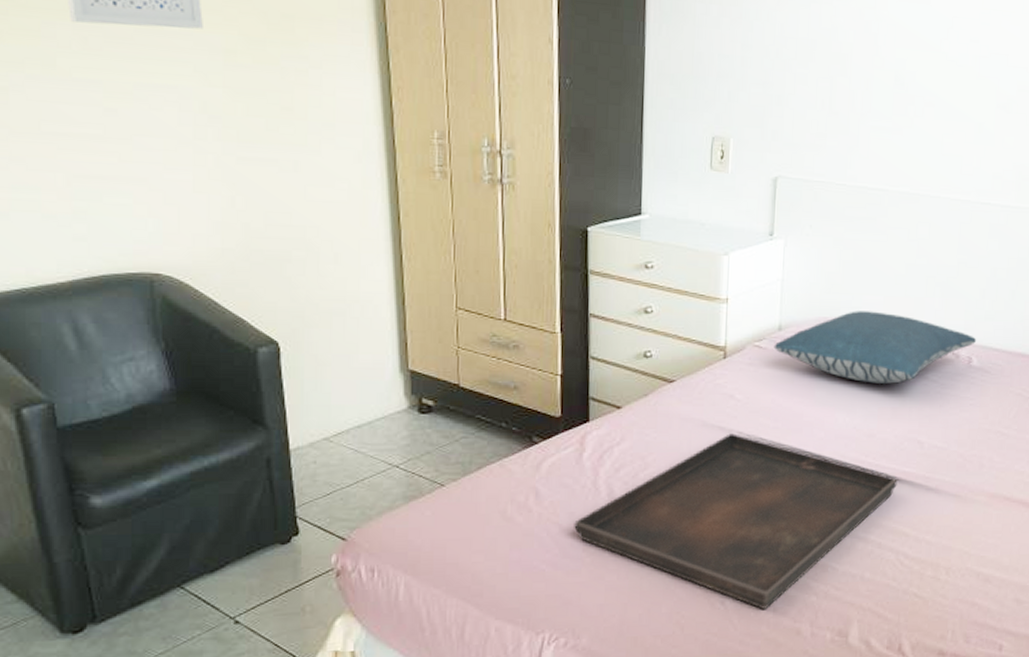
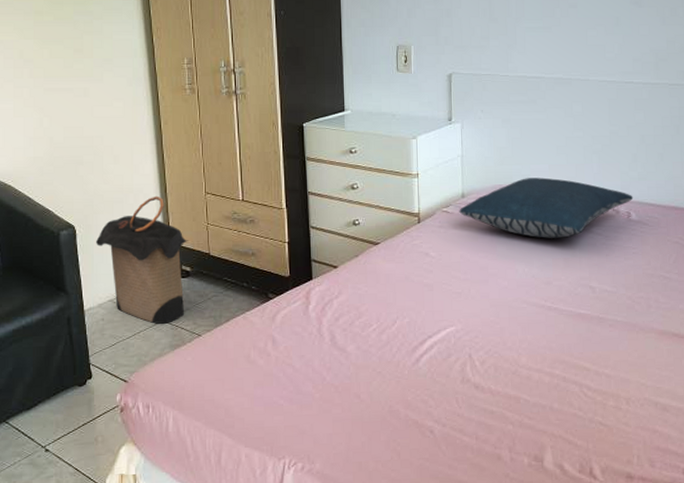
laundry hamper: none [308,308,433,470] -> present [96,195,189,324]
serving tray: present [574,433,898,609] -> none [304,285,575,437]

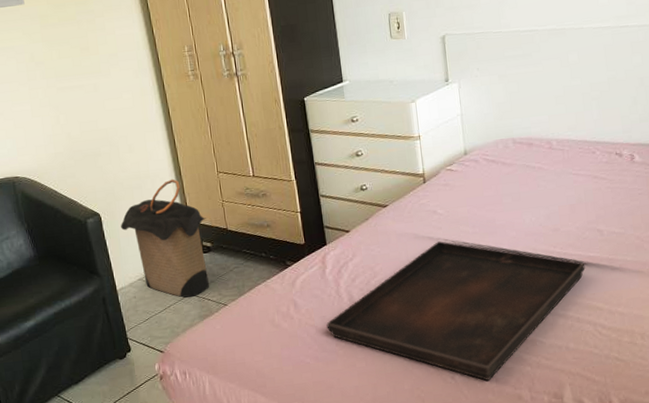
serving tray: none [304,285,575,437] -> present [326,241,585,381]
pillow: present [459,177,633,238] -> none [462,128,636,187]

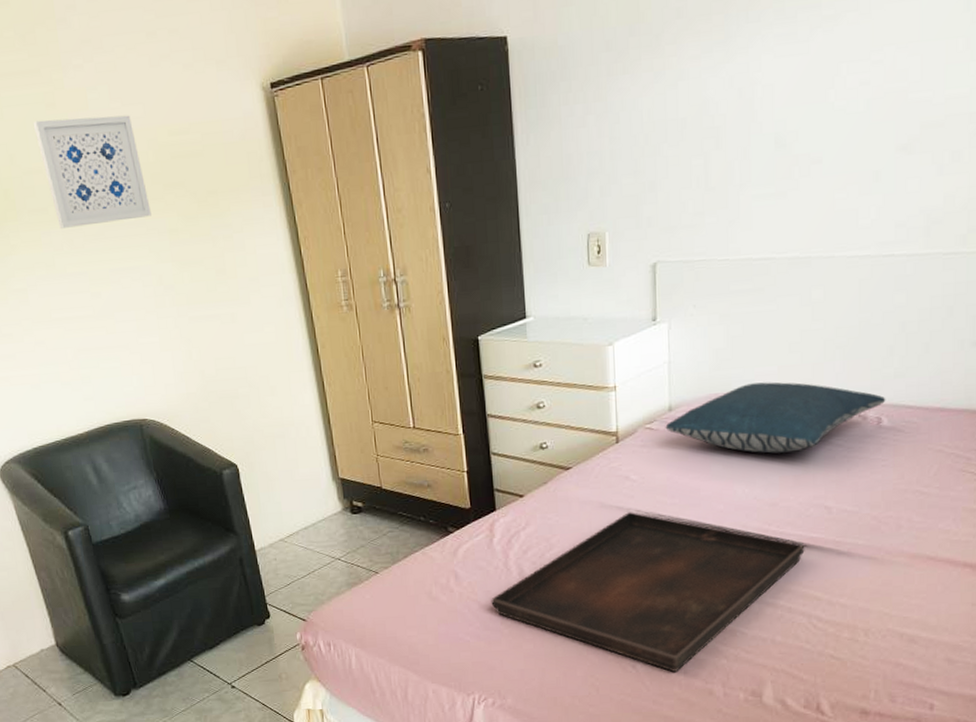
laundry hamper: present [121,178,209,298] -> none [260,427,359,562]
pillow: none [462,128,636,187] -> present [665,382,886,454]

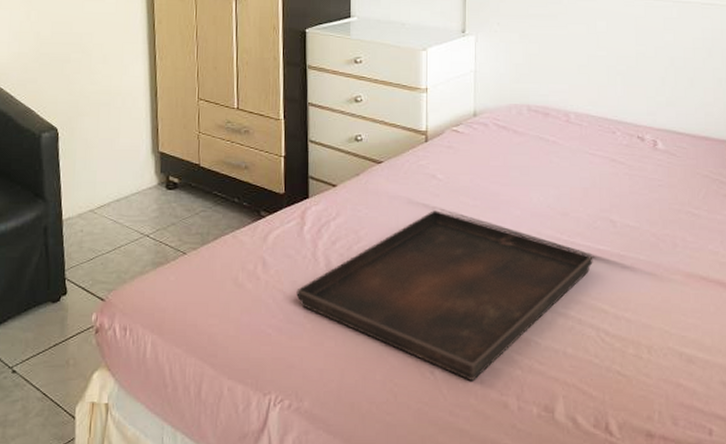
pillow: present [665,382,886,454] -> none [470,98,660,165]

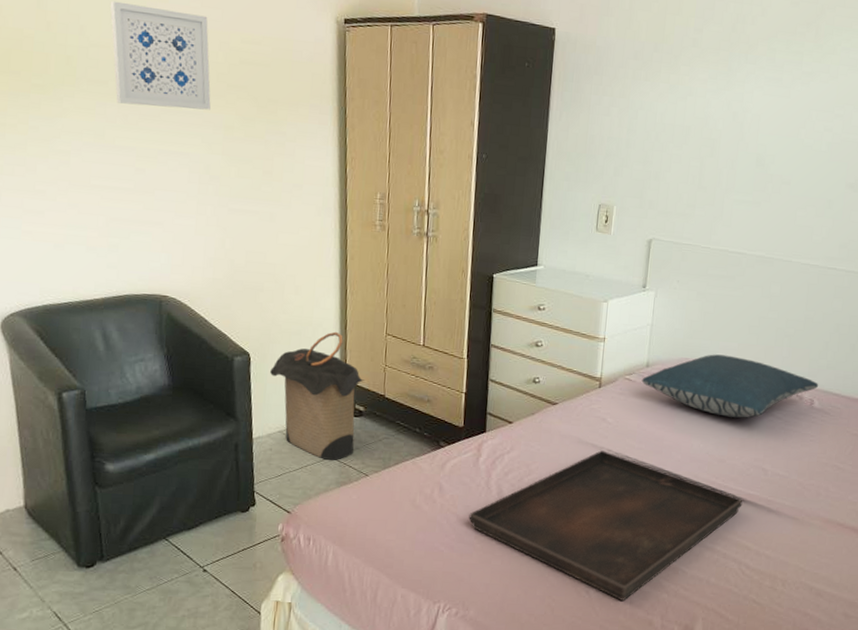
laundry hamper: none [79,99,179,239] -> present [270,331,365,460]
pillow: none [470,98,660,165] -> present [641,354,819,418]

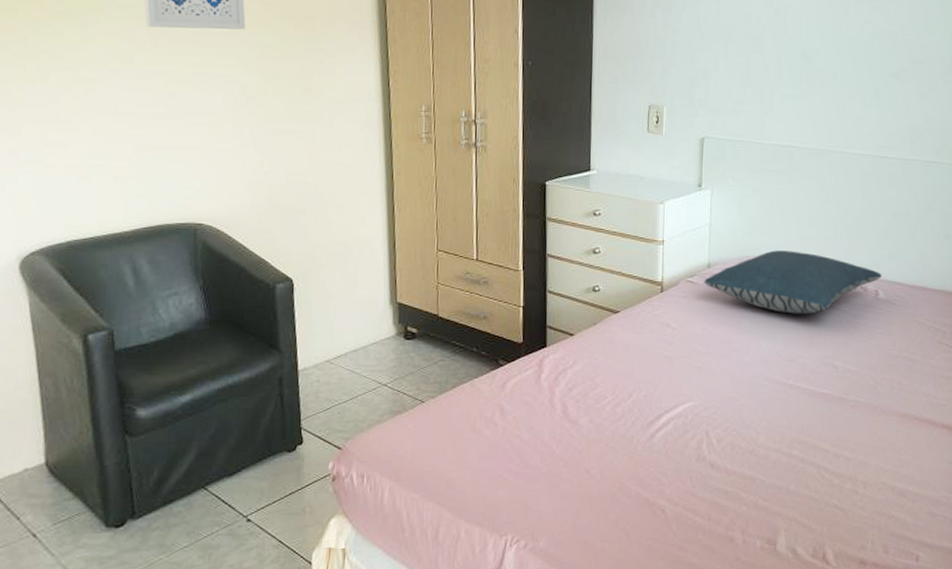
laundry hamper: present [270,331,365,460] -> none [315,250,417,388]
serving tray: present [468,450,743,601] -> none [533,358,816,517]

